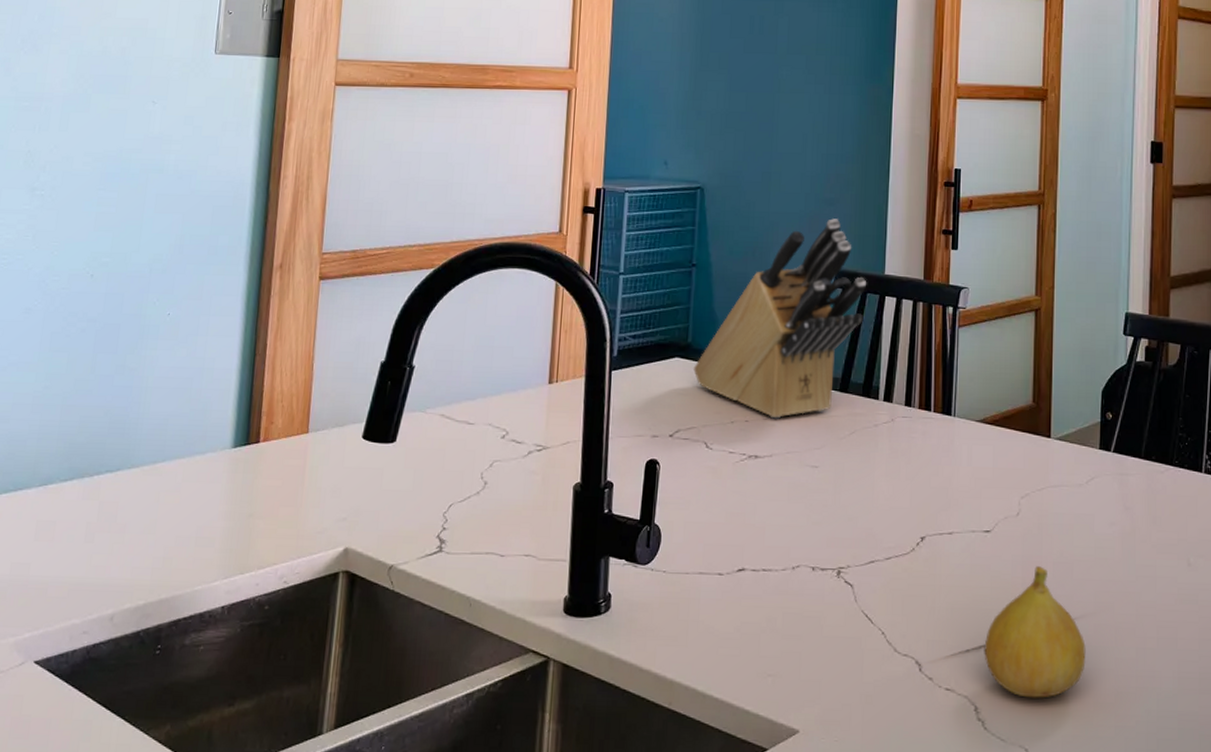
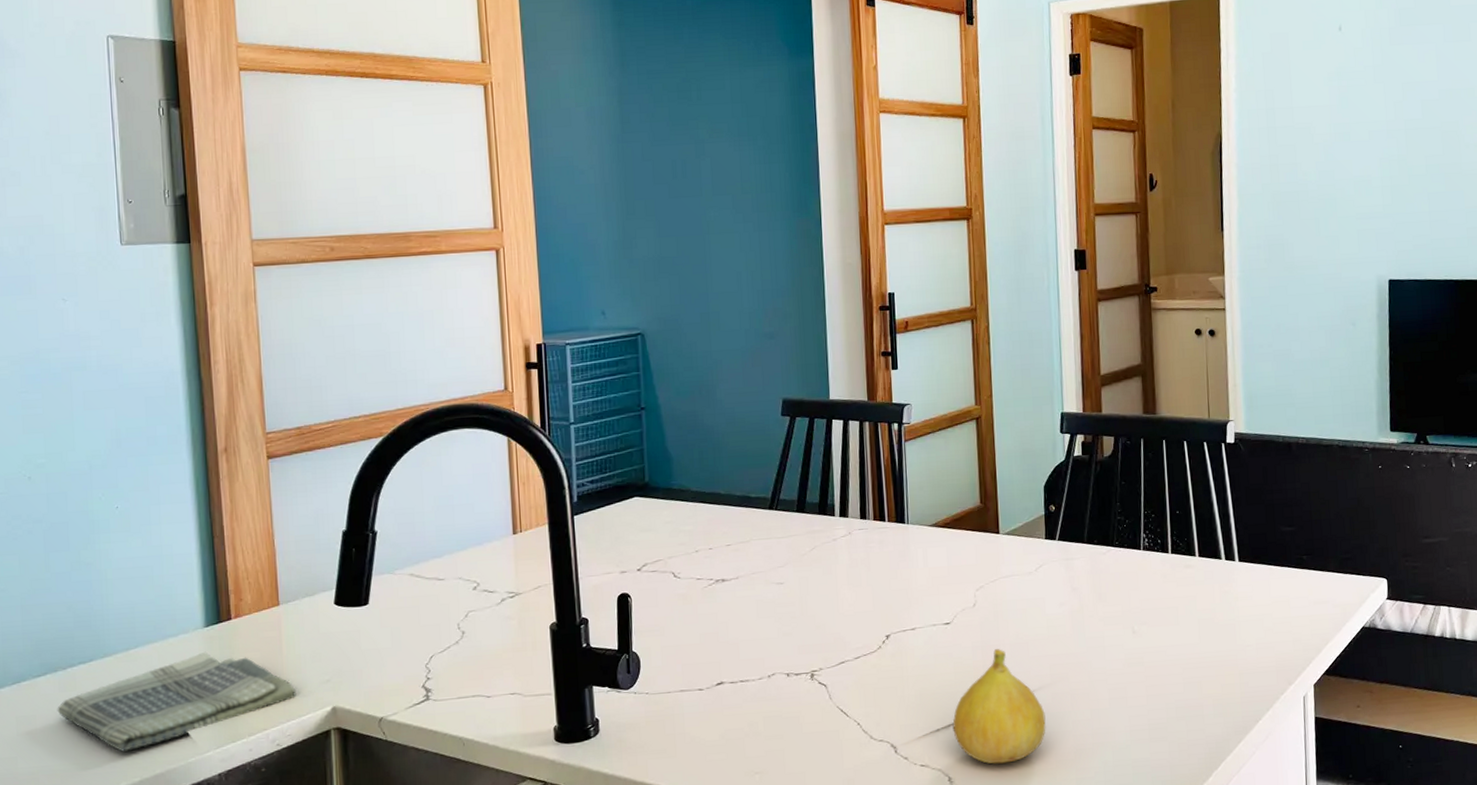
dish towel: none [77,473,312,571] -> present [57,651,296,752]
knife block: present [693,218,867,419] -> none [653,351,814,544]

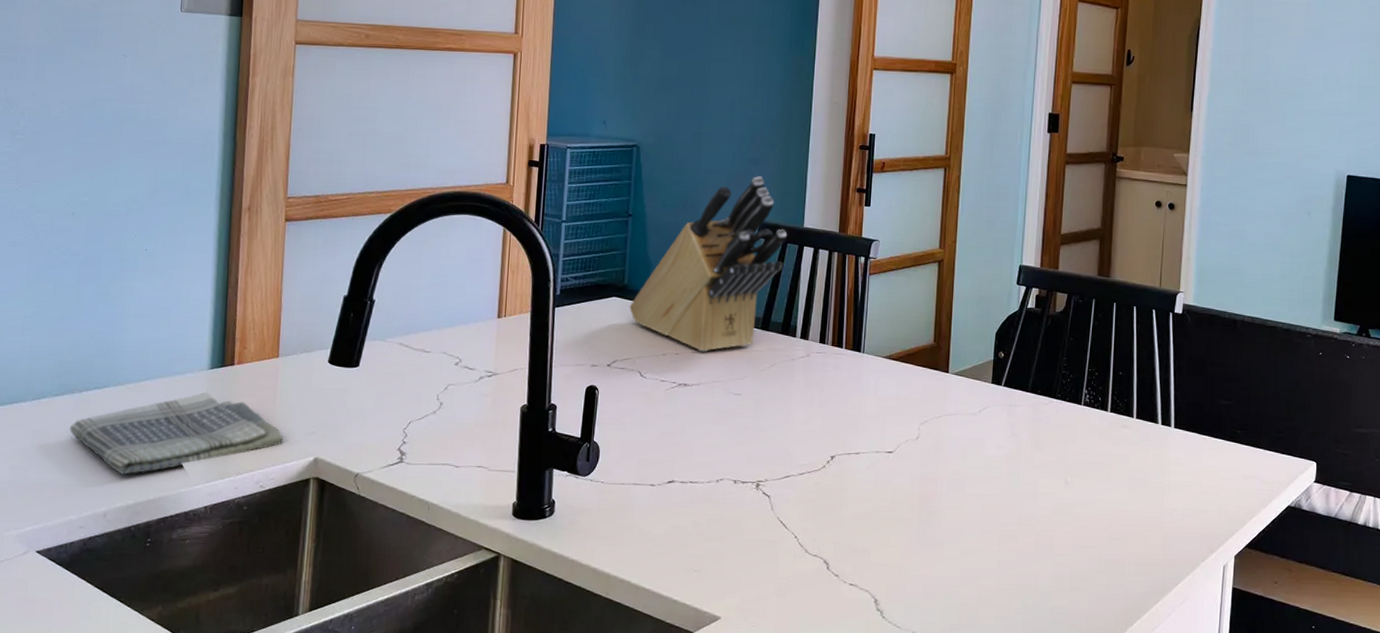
knife block: none [653,351,814,544] -> present [629,176,788,352]
fruit: present [952,649,1046,764] -> none [884,482,973,593]

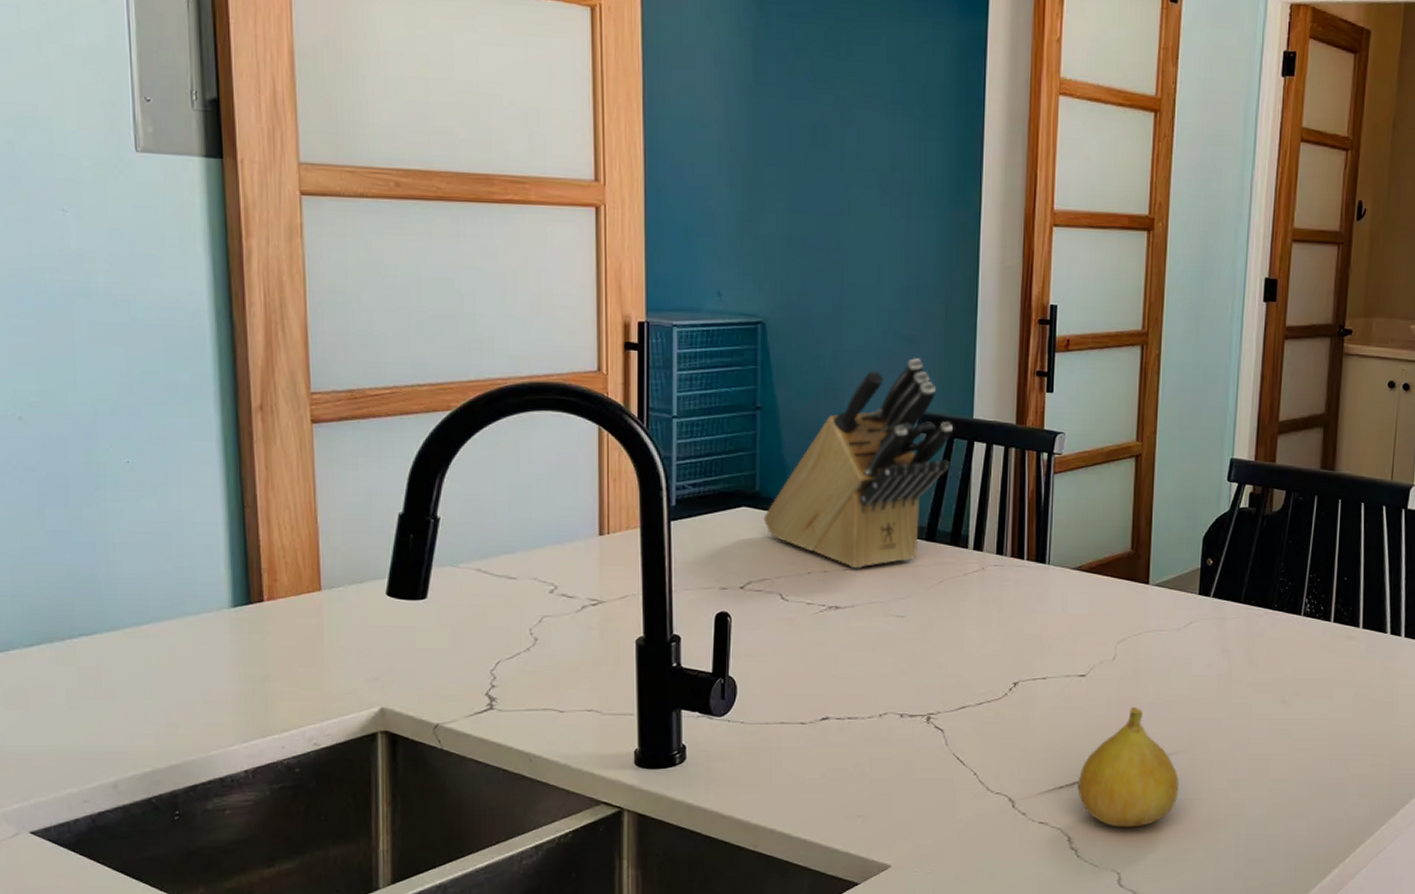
dish towel: present [69,391,284,475] -> none [53,634,338,737]
fruit: none [884,482,973,593] -> present [1077,707,1179,827]

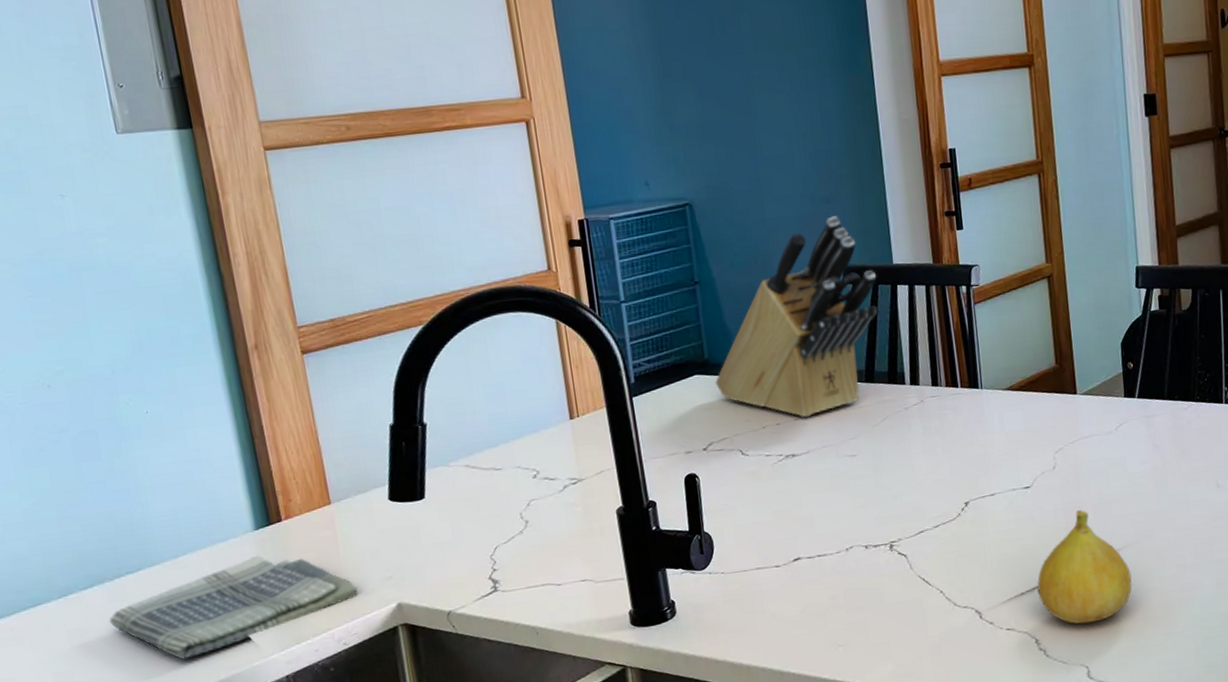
dish towel: none [53,634,338,737] -> present [109,554,358,660]

